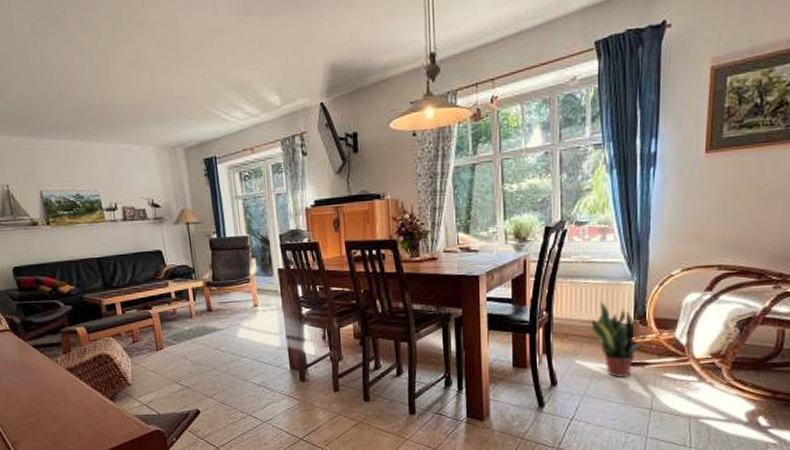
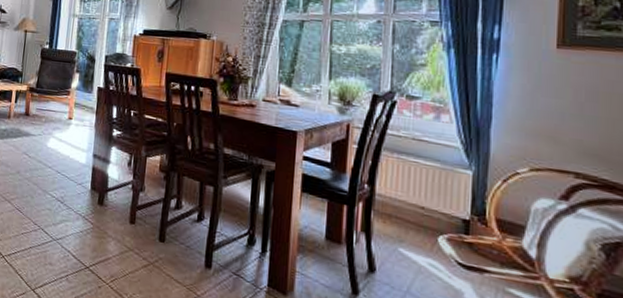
potted plant: present [591,302,652,378] -> none [419,186,493,283]

